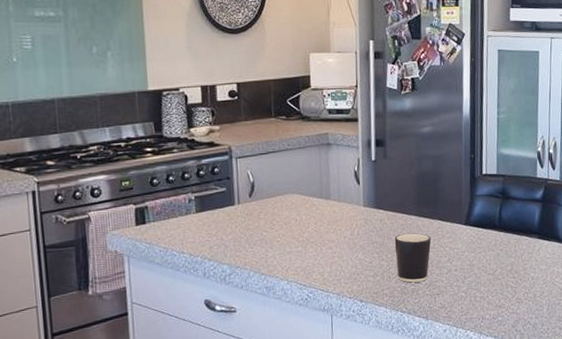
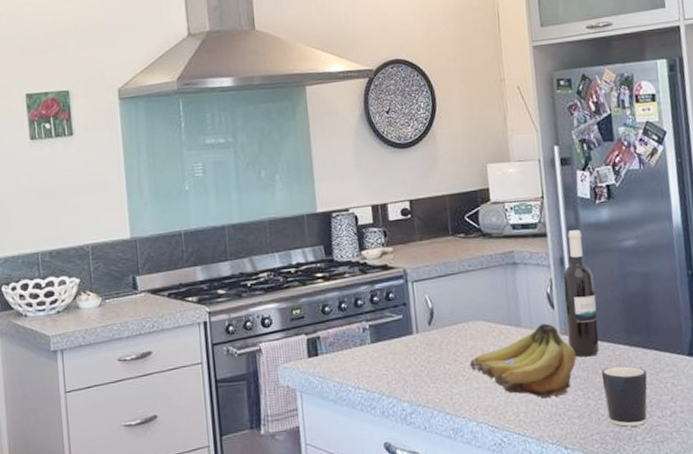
fruit: none [284,197,375,260] -> present [469,323,577,398]
wine bottle: none [368,116,395,226] -> present [562,230,600,357]

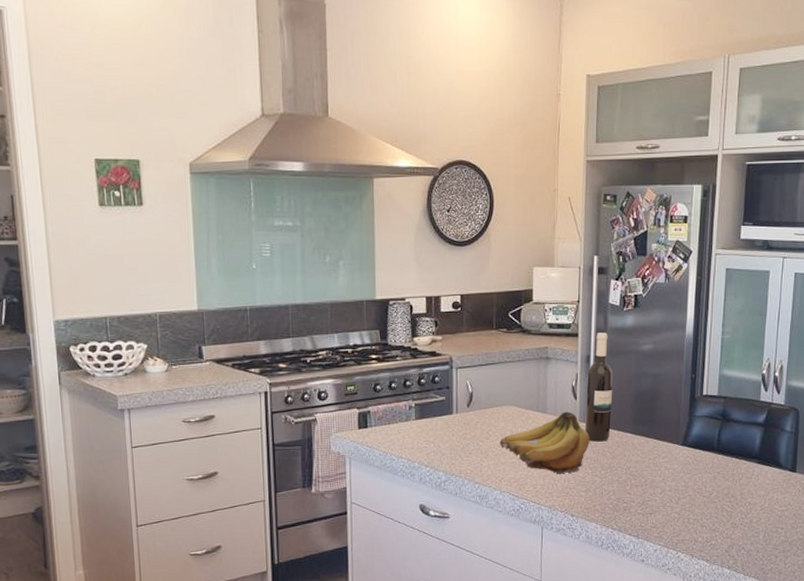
mug: present [601,365,648,427] -> none [609,450,646,501]

